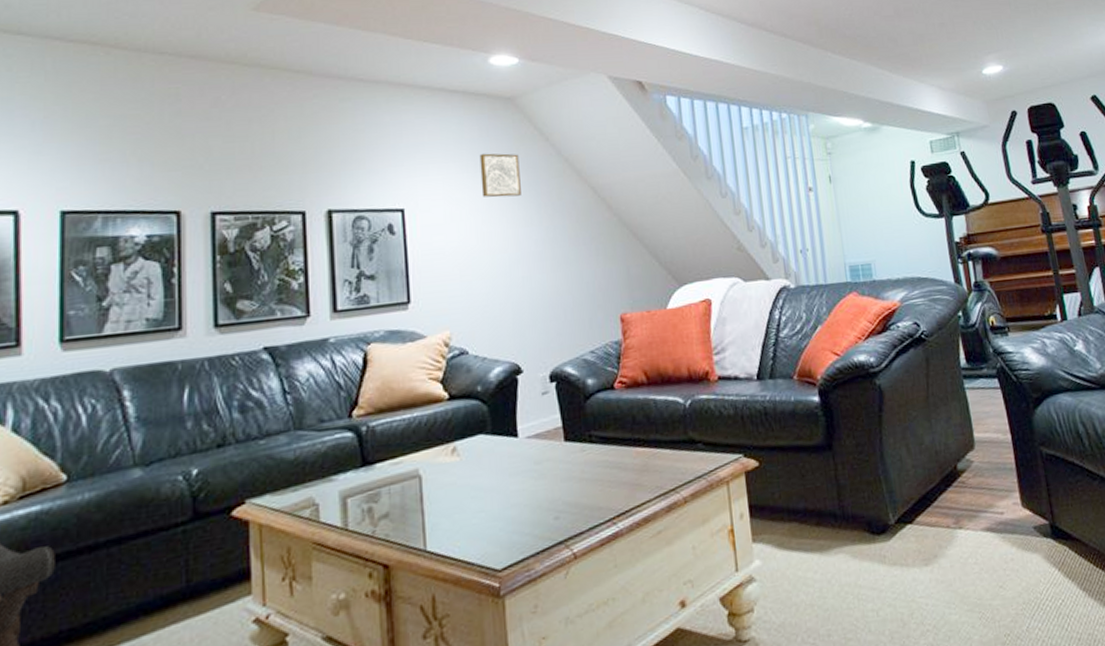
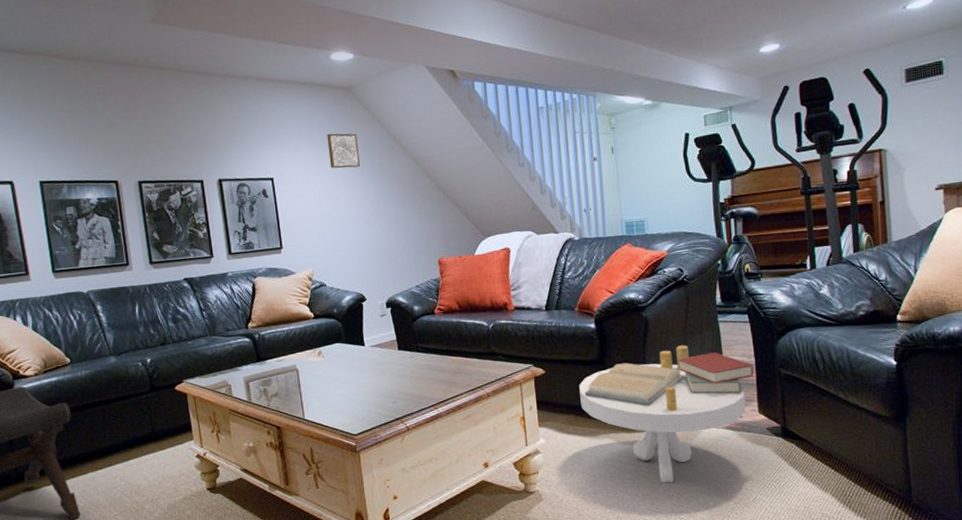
side table: none [802,420,1012,613] -> present [579,345,754,483]

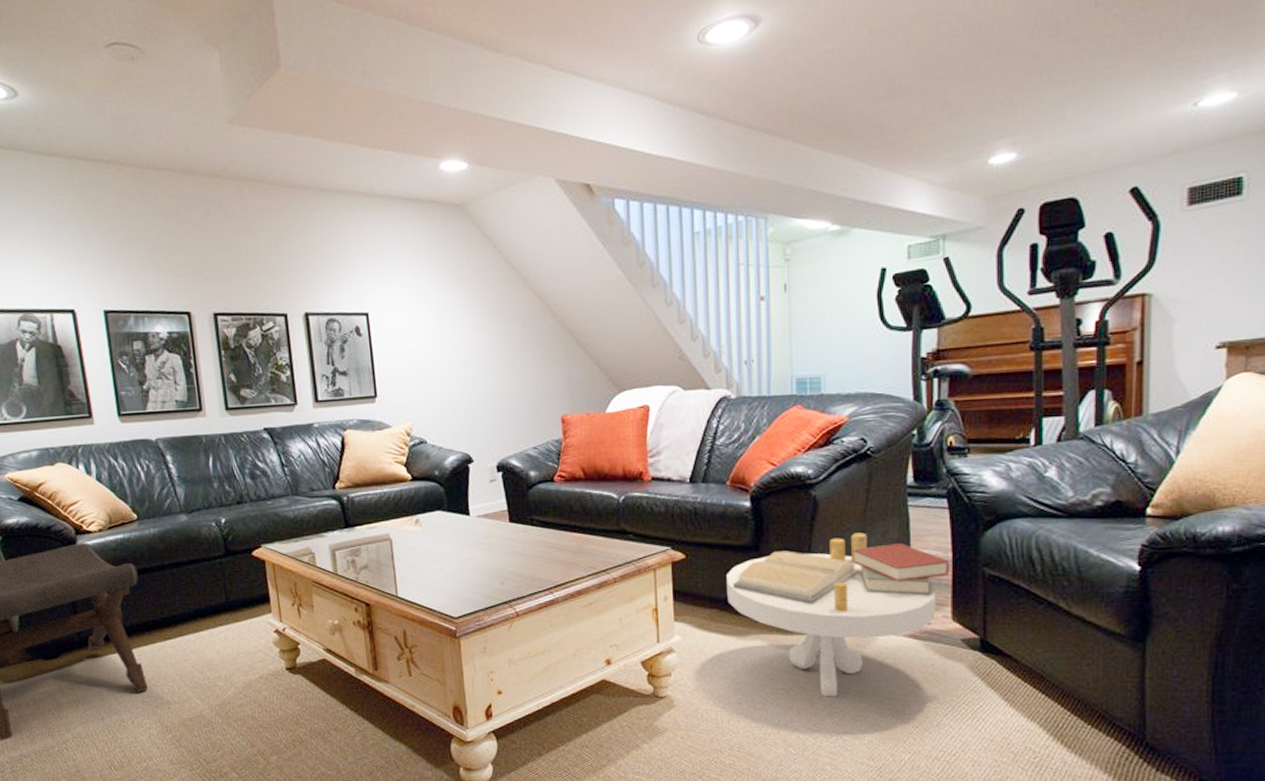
wall art: present [327,133,360,169] -> none [432,260,471,304]

